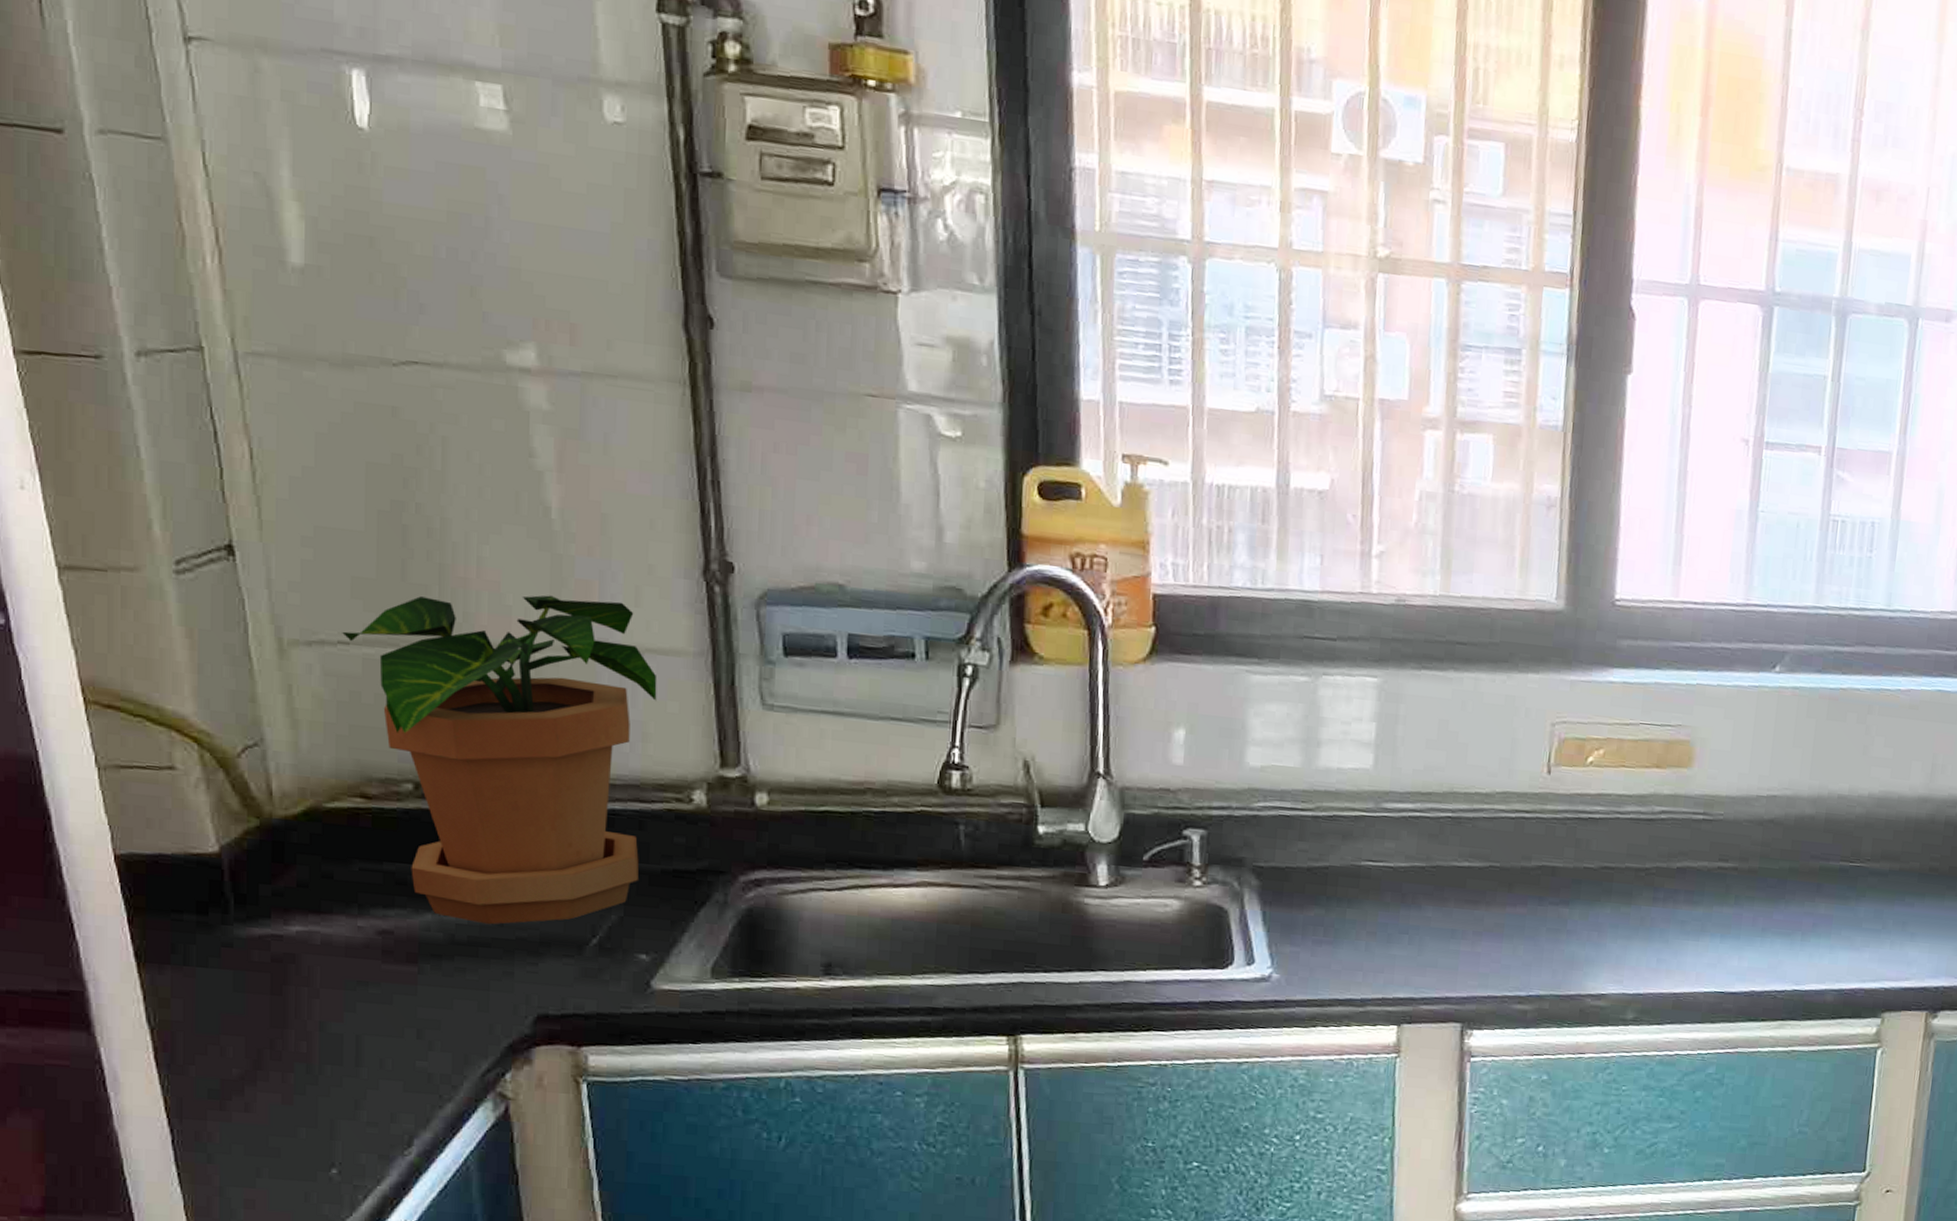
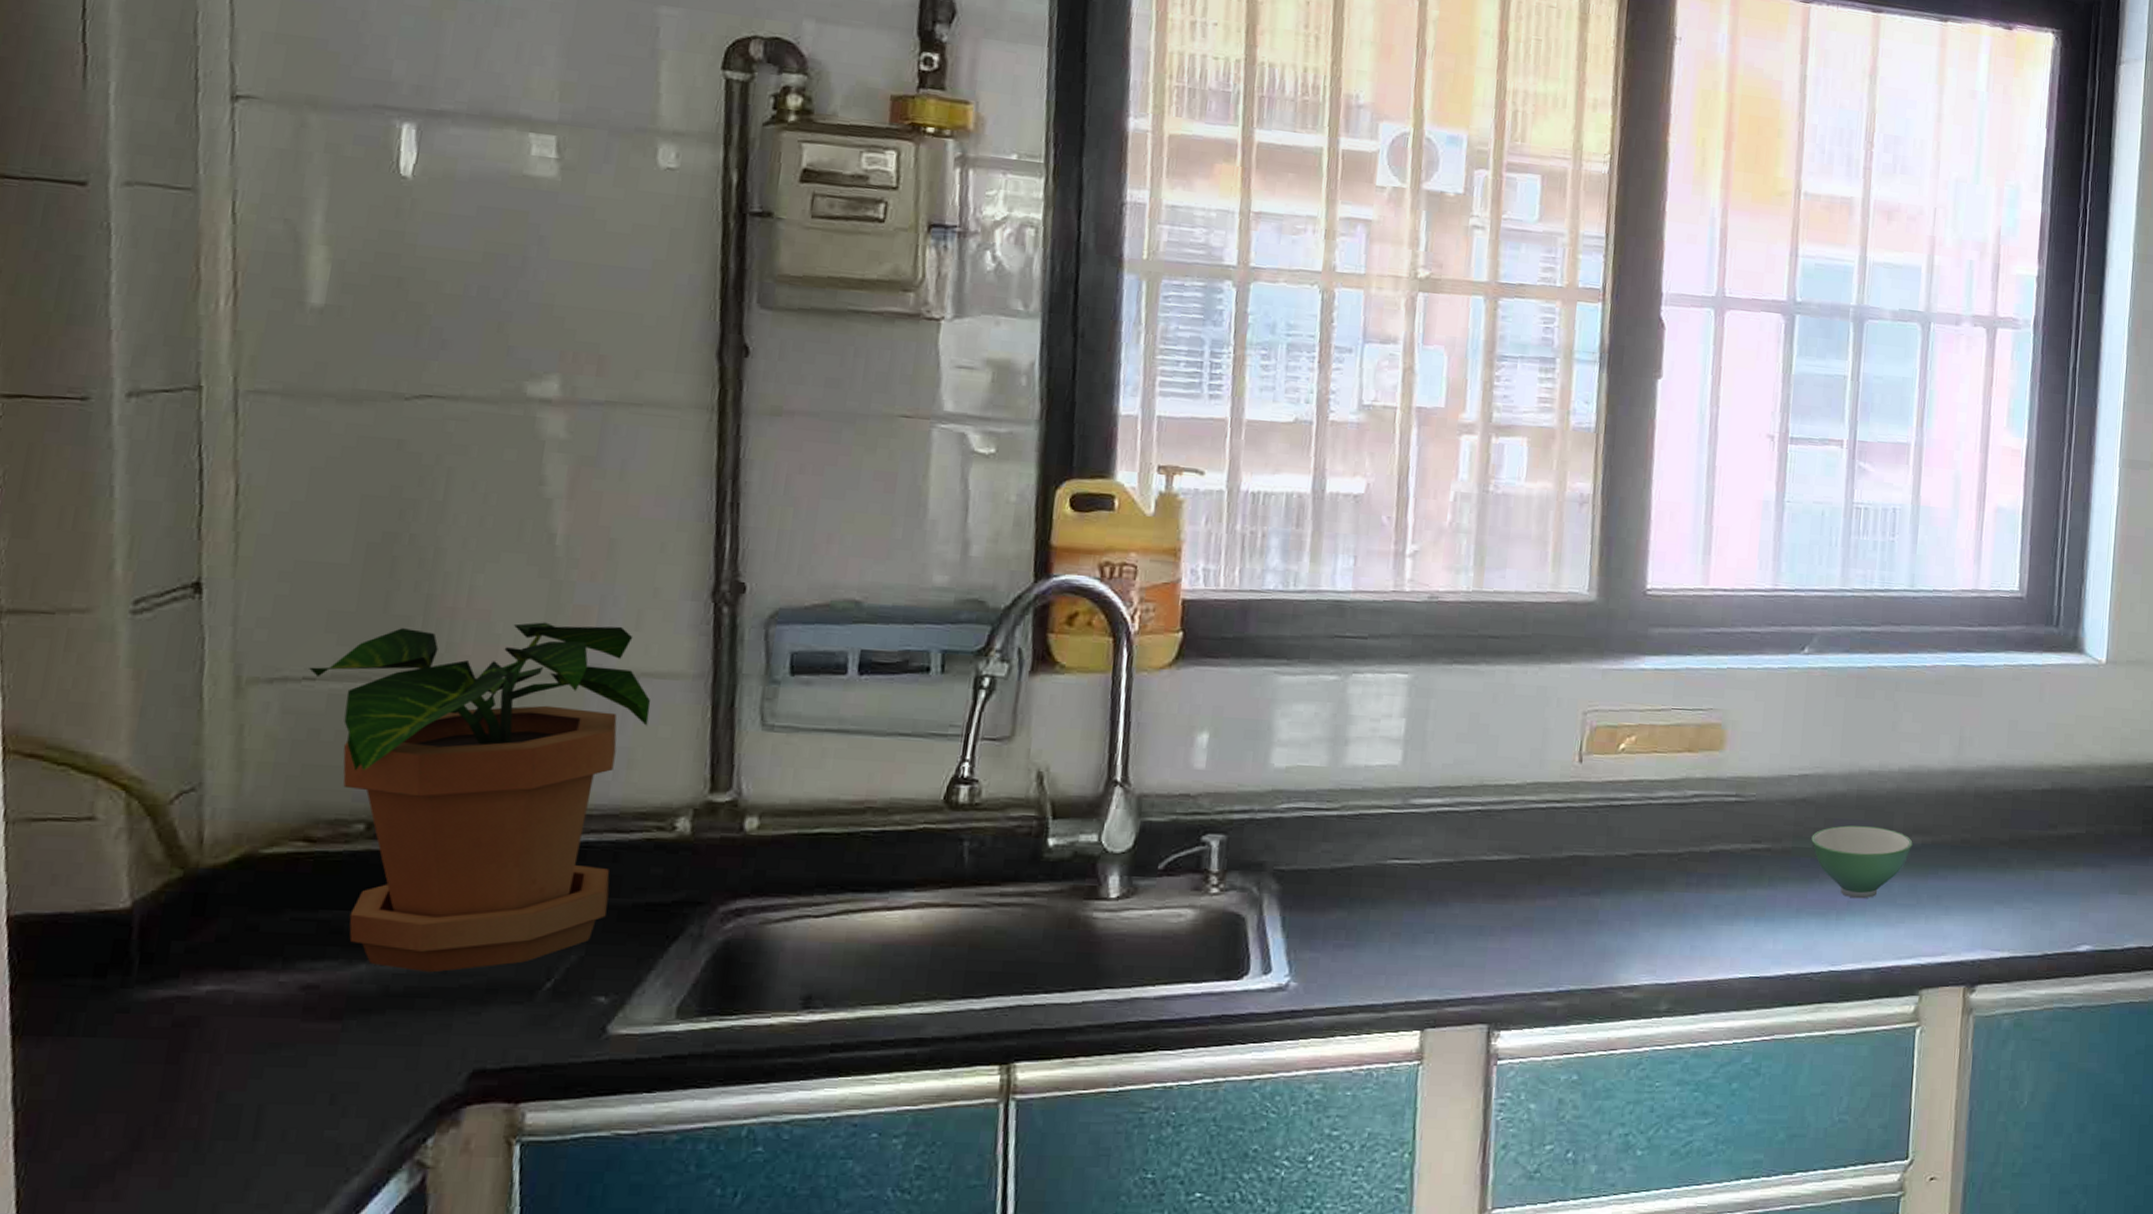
bowl: none [1778,848,1881,922] -> present [1811,825,1913,899]

